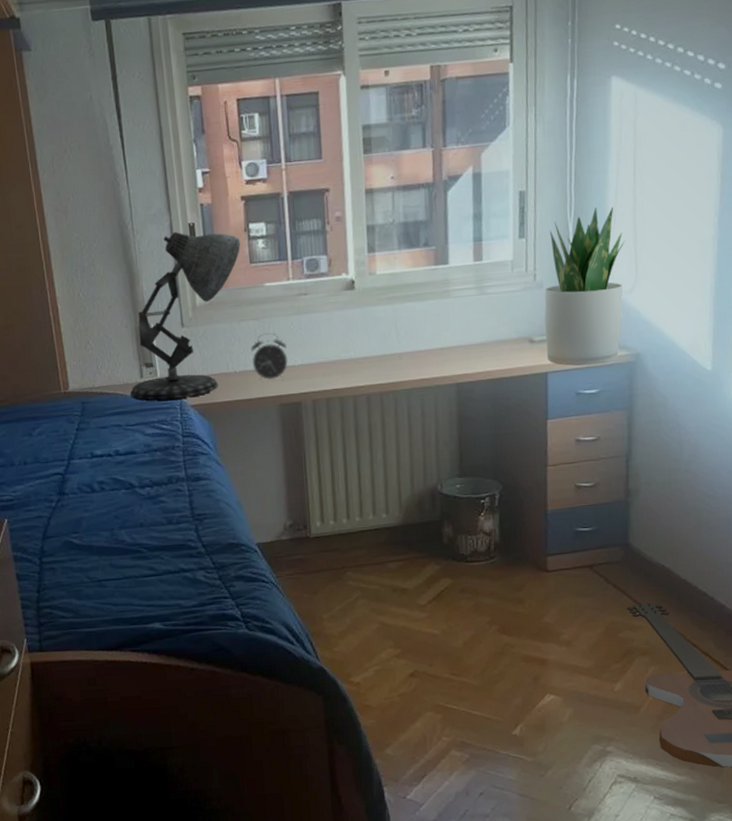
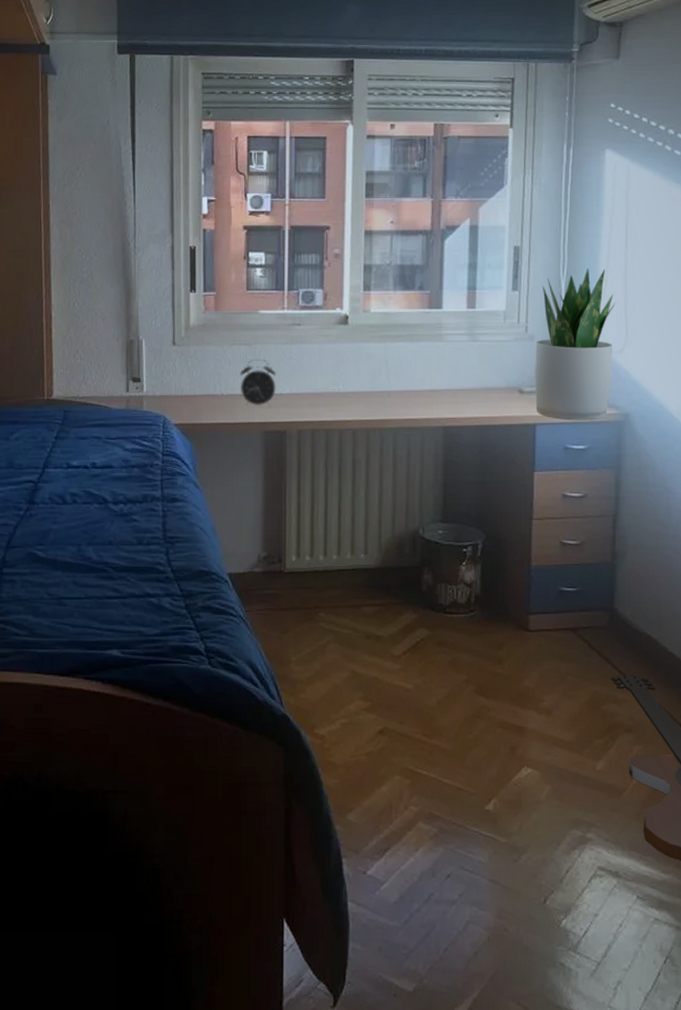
desk lamp: present [129,231,241,401] -> none [113,253,239,416]

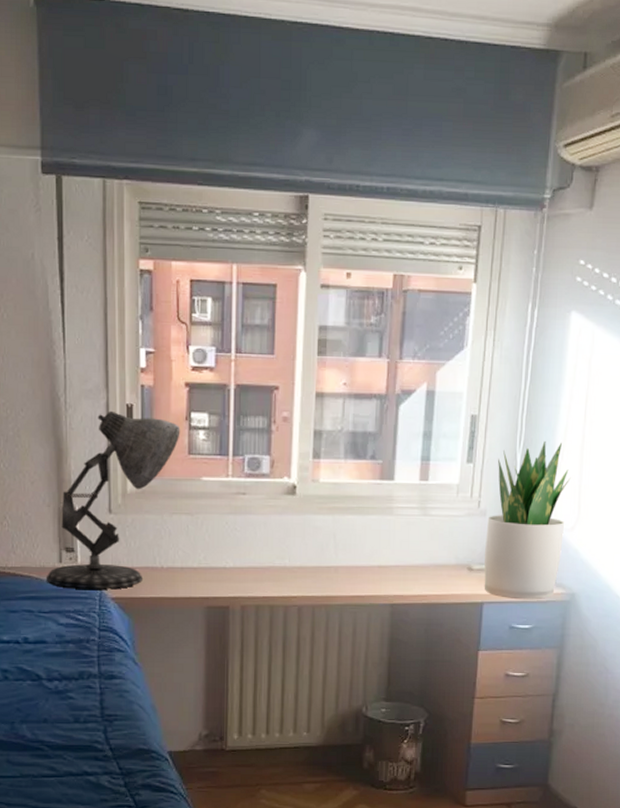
desk lamp: none [113,253,239,416] -> present [45,410,180,590]
alarm clock: present [240,358,276,406] -> none [181,529,219,580]

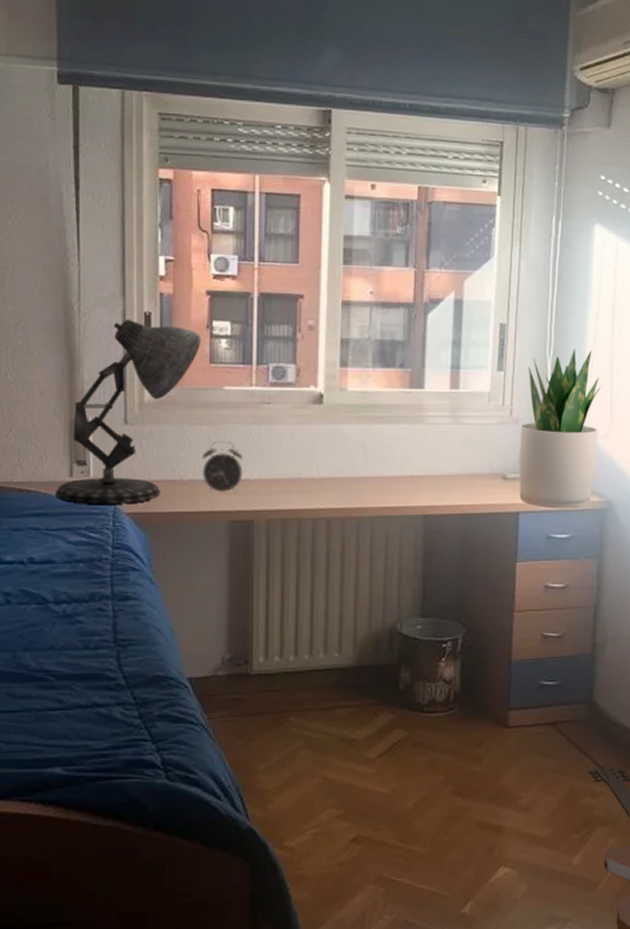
alarm clock: none [181,529,219,580] -> present [202,440,243,493]

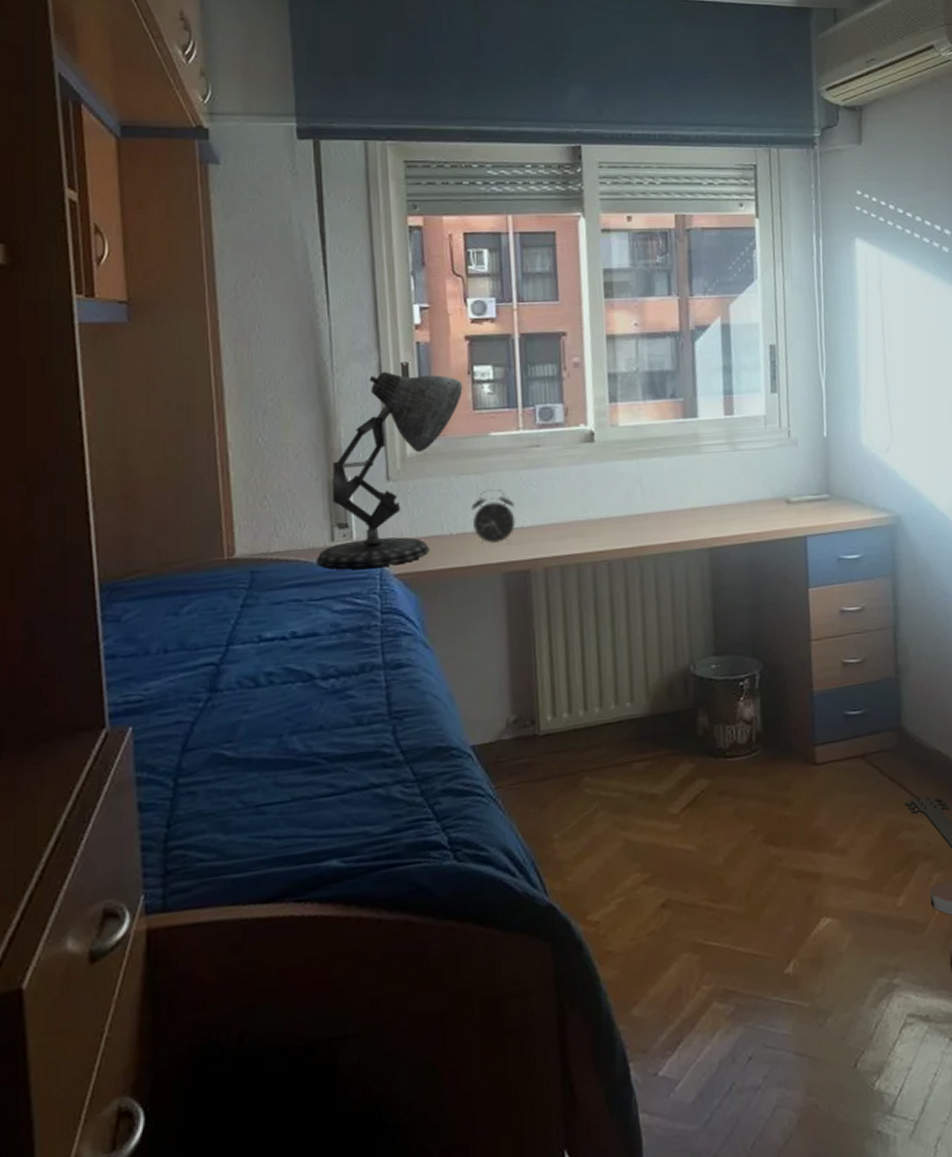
planter: present [519,350,602,509] -> none [799,364,881,529]

